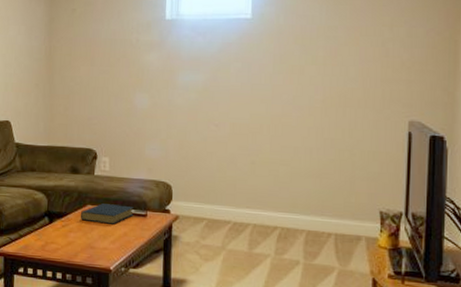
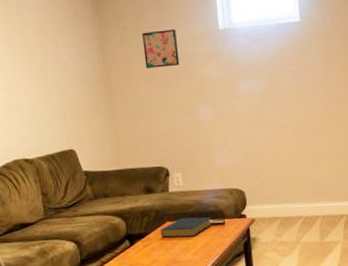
wall art: none [88,15,123,52] -> present [142,29,180,68]

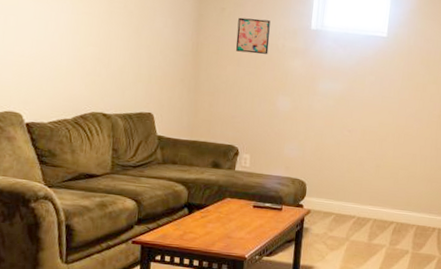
hardback book: present [160,216,212,238] -> none [219,197,270,217]

